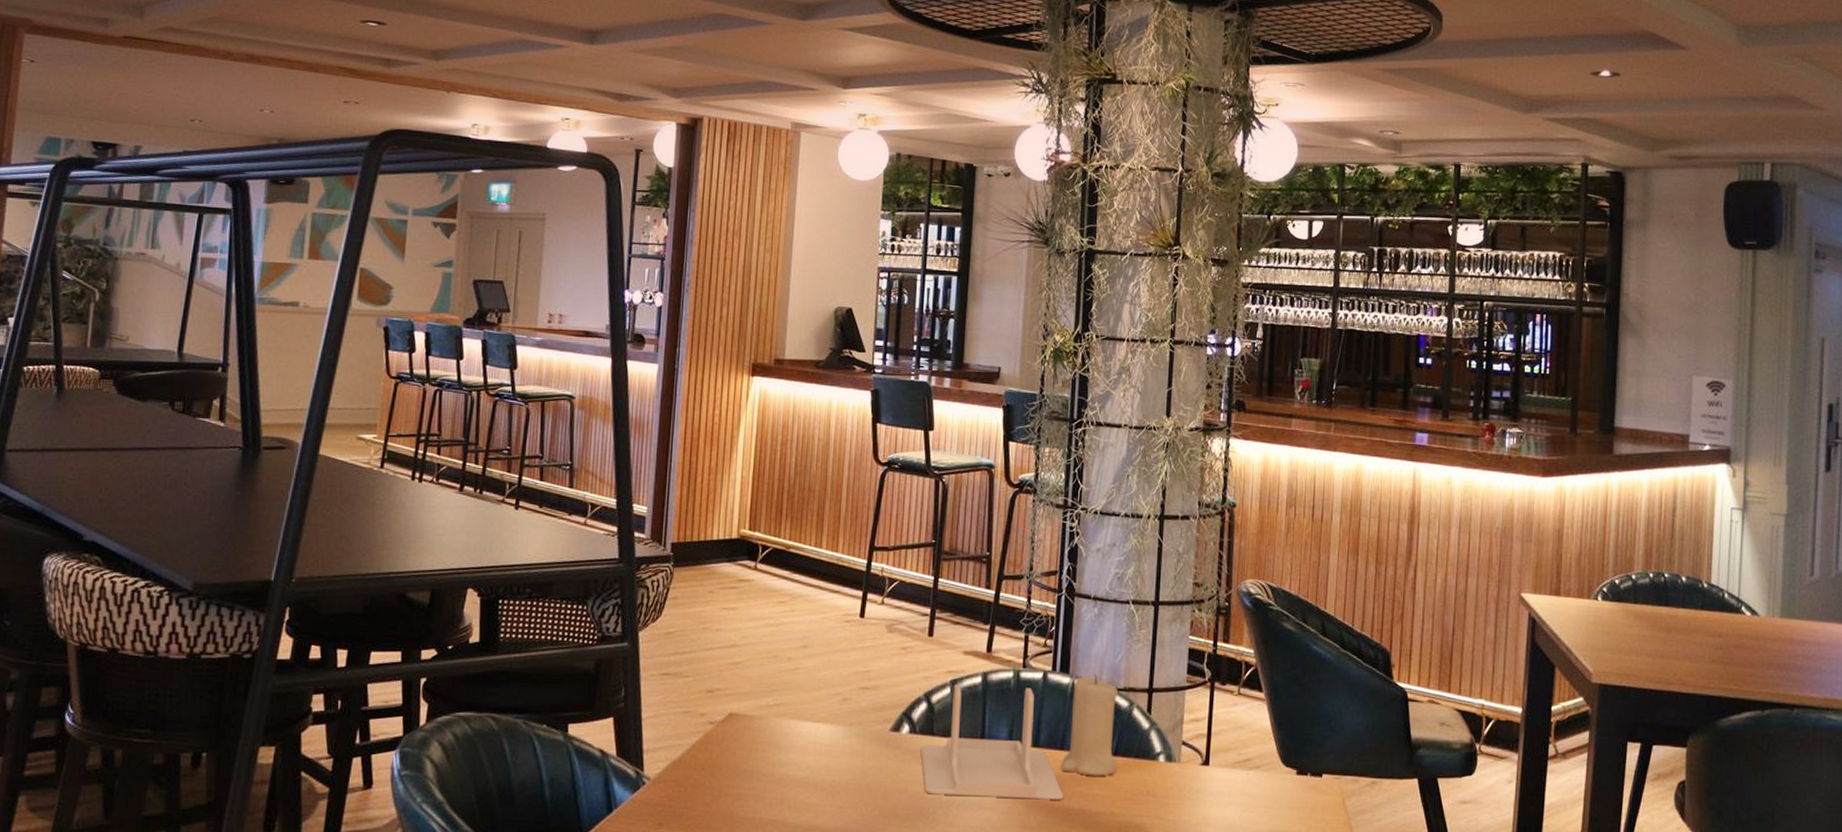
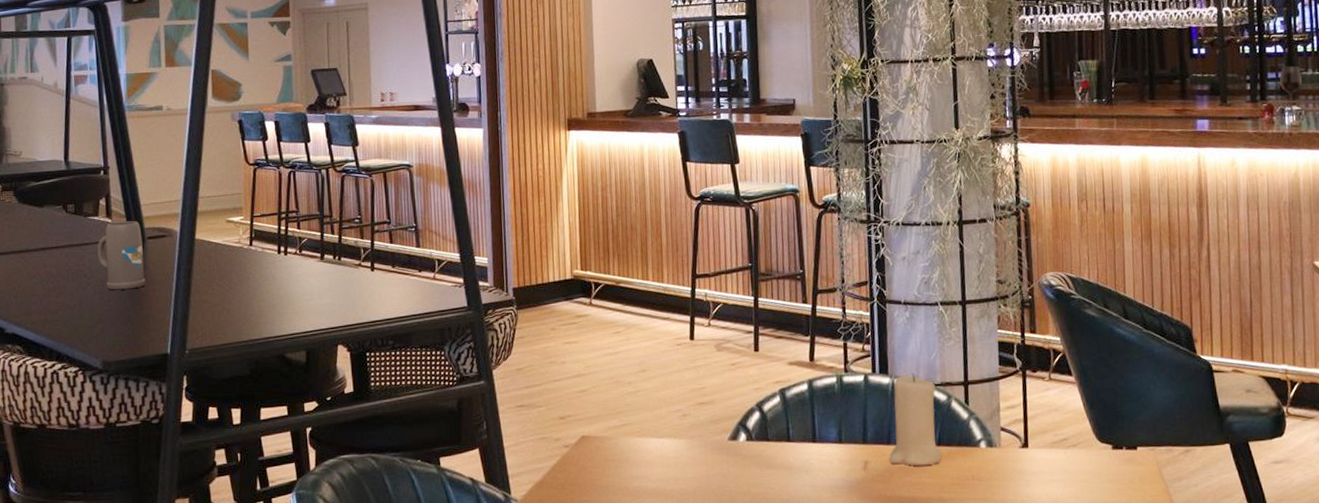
beer mug: none [203,426,258,504] -> present [97,220,146,291]
napkin holder: present [920,685,1064,800] -> none [758,390,895,495]
wine glass: none [1504,386,1526,437] -> present [1280,65,1302,114]

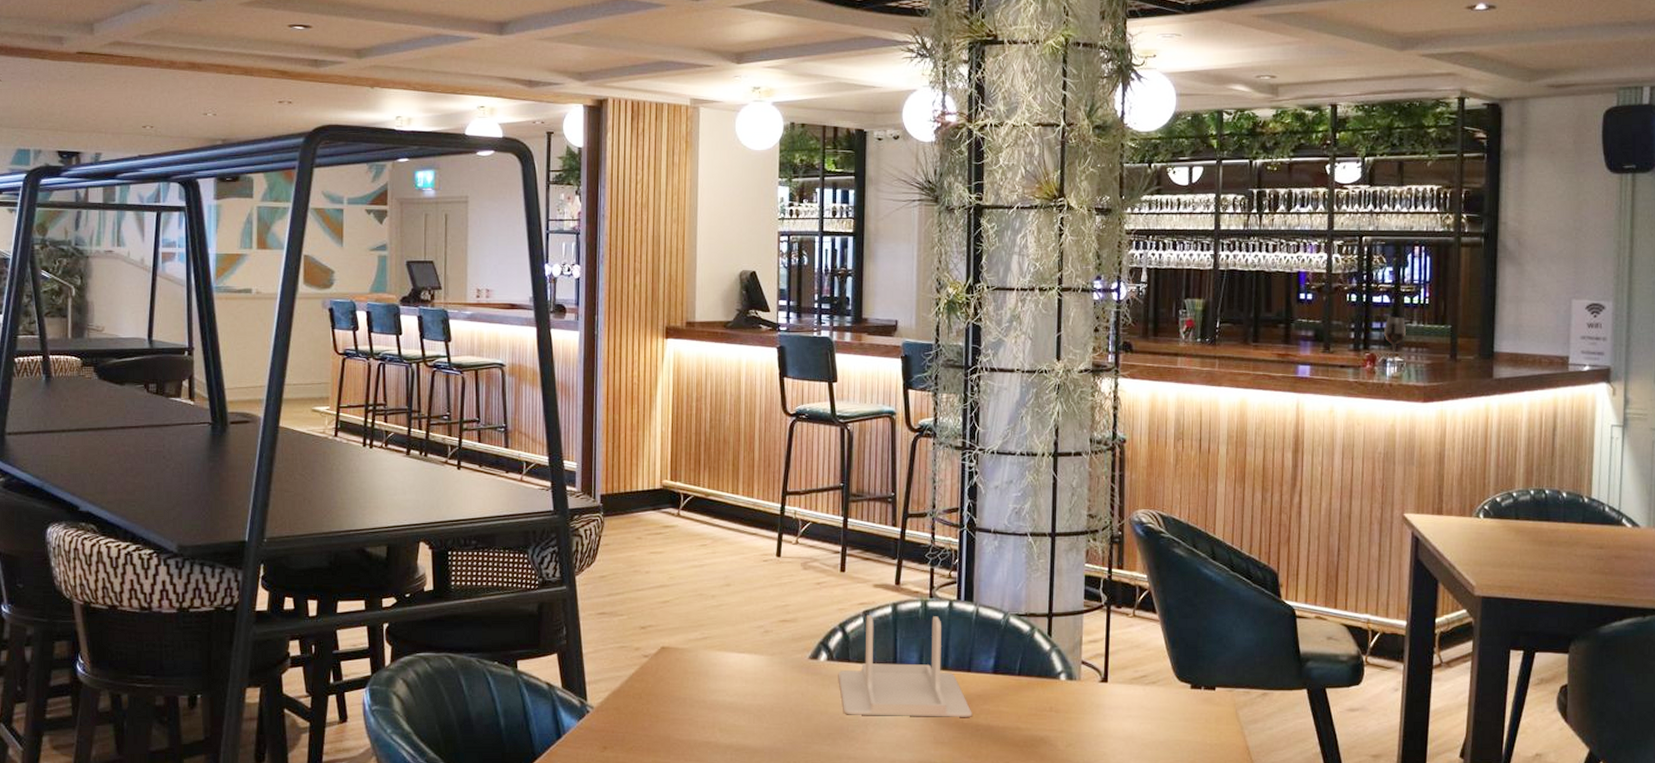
beer mug: present [97,220,146,291] -> none [178,404,226,474]
napkin holder: none [758,390,895,495] -> present [838,615,972,717]
candle: present [889,373,942,466] -> none [969,602,1022,695]

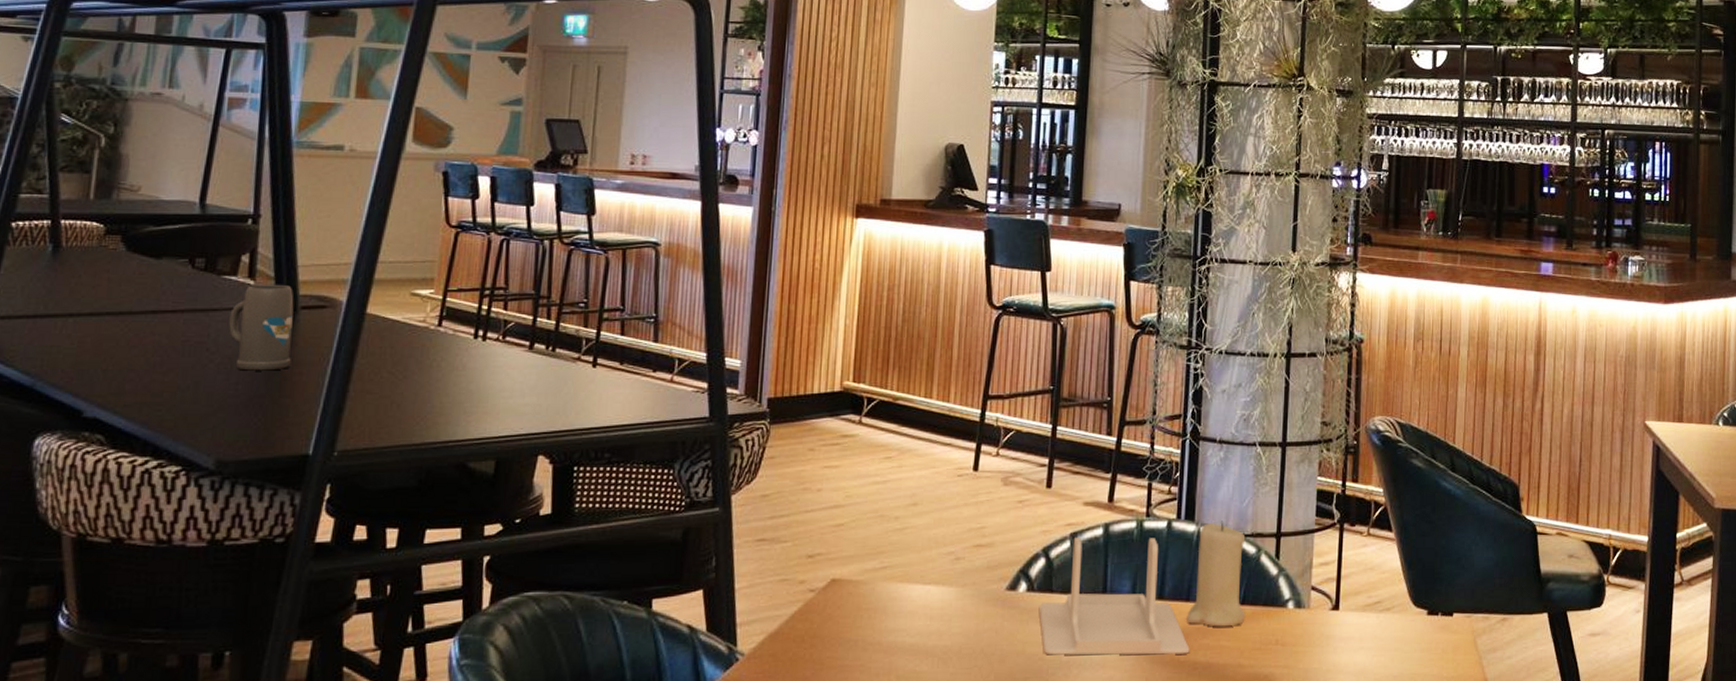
beer mug: none [178,404,226,474] -> present [228,284,294,371]
candle: none [969,602,1022,695] -> present [1186,520,1246,627]
wine glass: present [1384,317,1406,365] -> none [1626,214,1647,264]

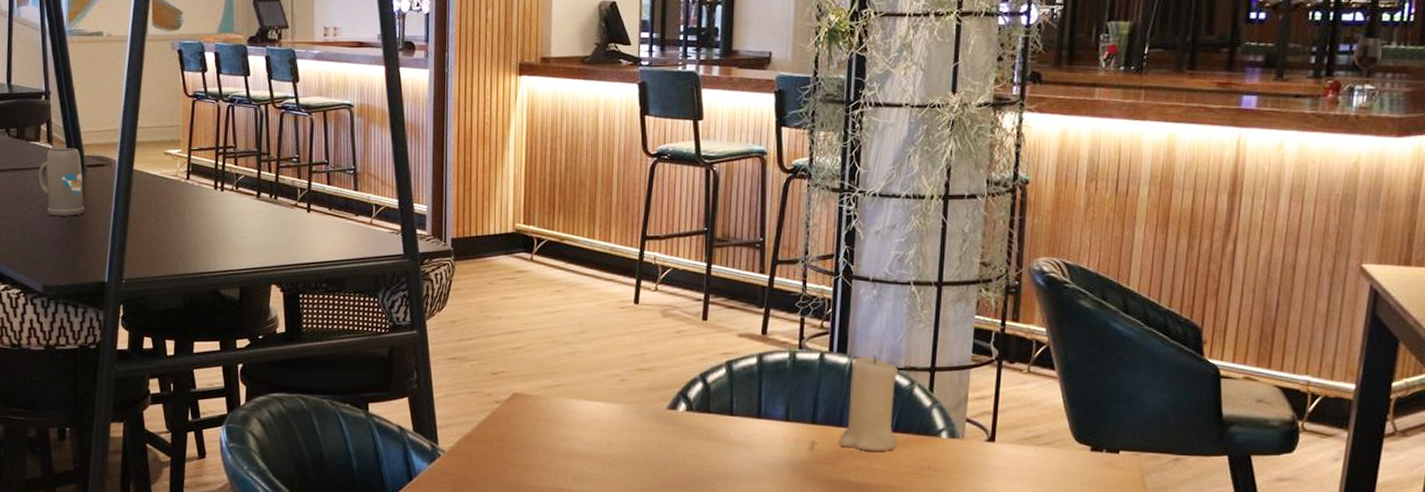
napkin holder: present [1038,538,1190,655] -> none [697,366,842,473]
wine glass: none [1626,214,1647,264] -> present [1353,37,1382,94]

